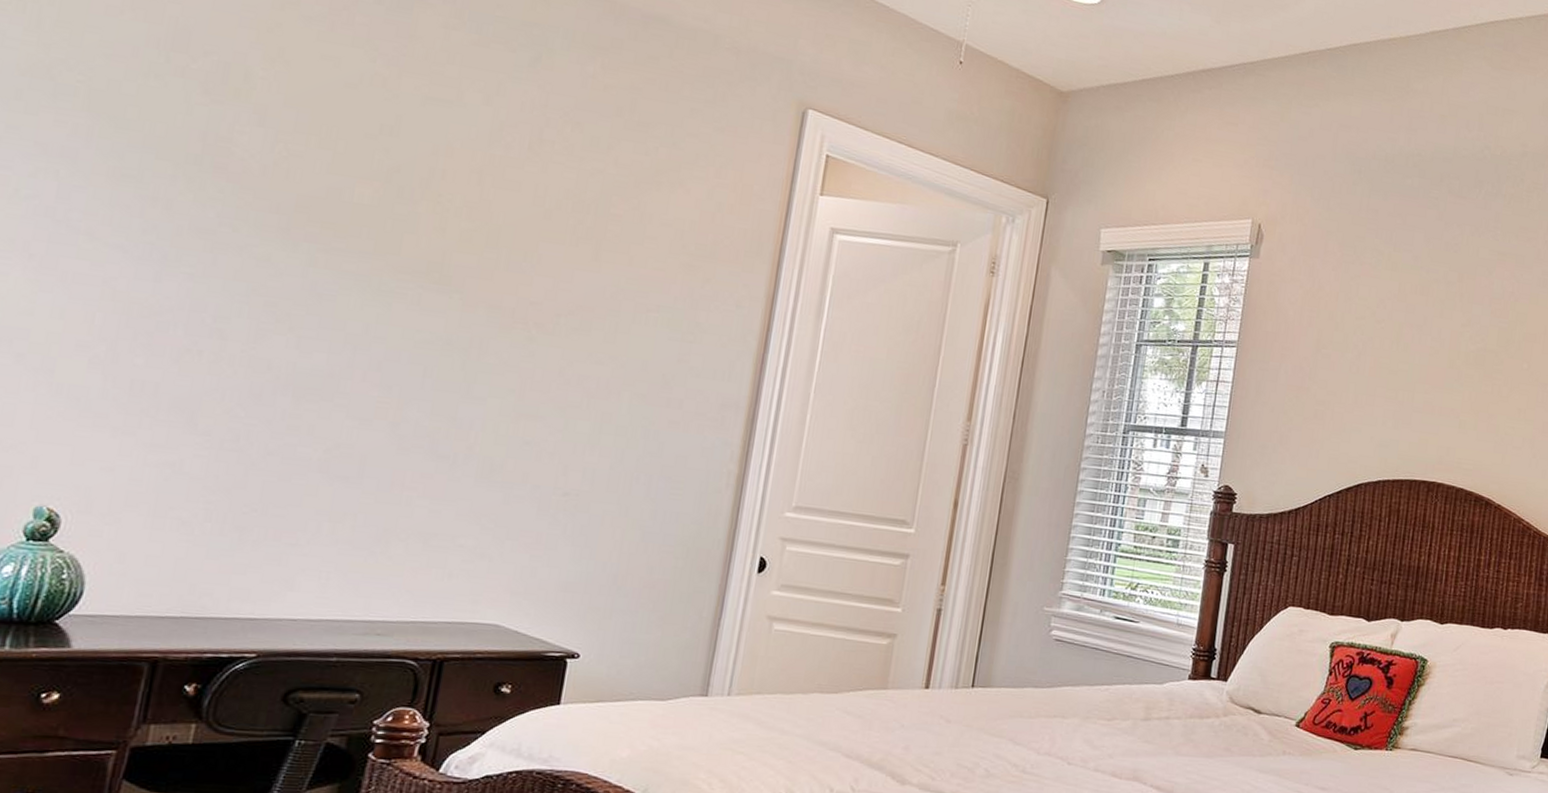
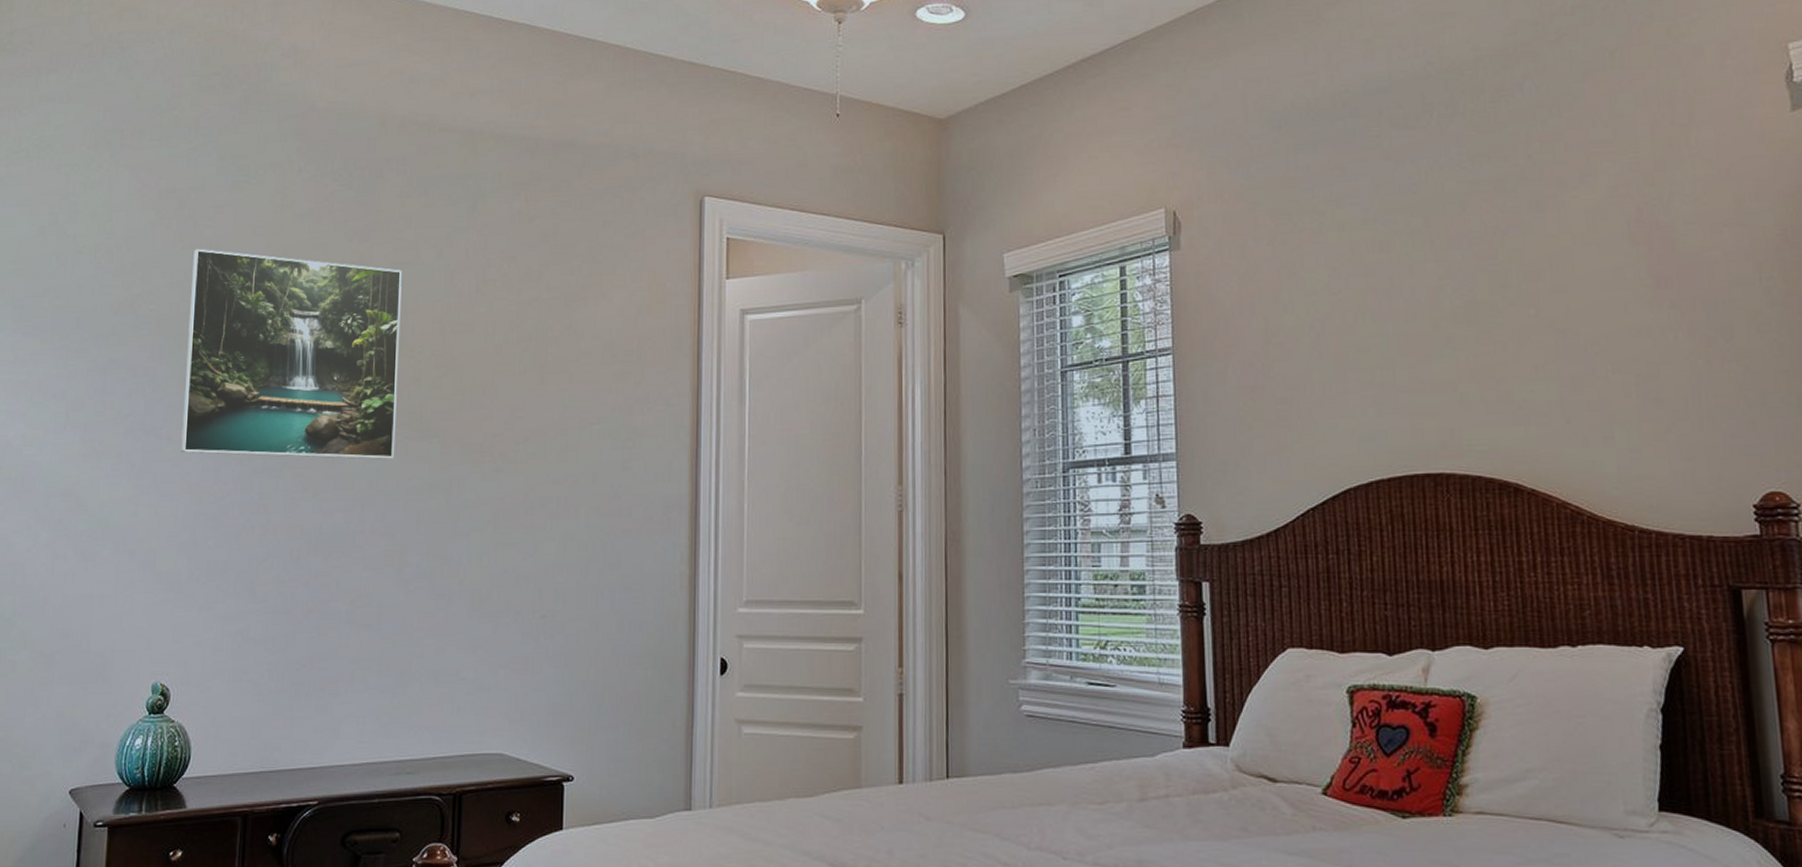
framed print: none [105,23,437,307] -> present [181,248,402,459]

